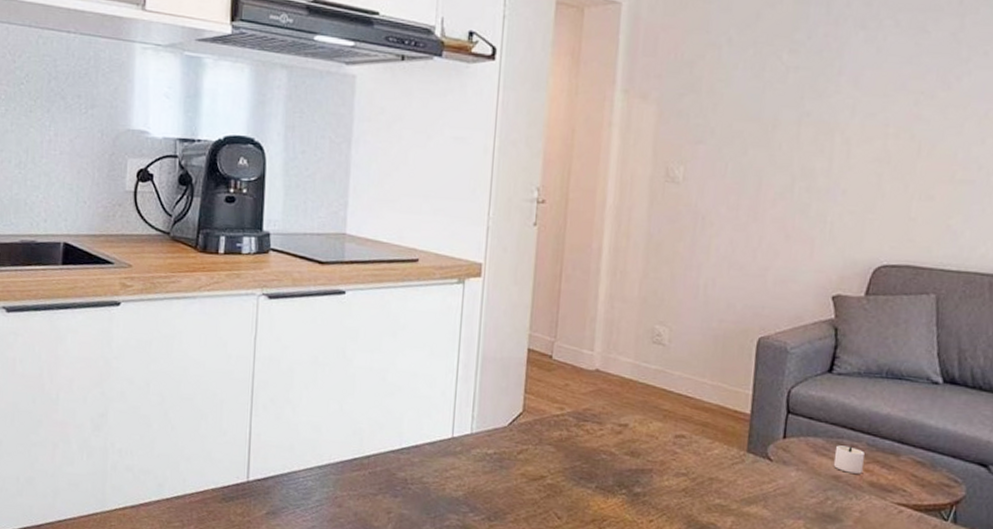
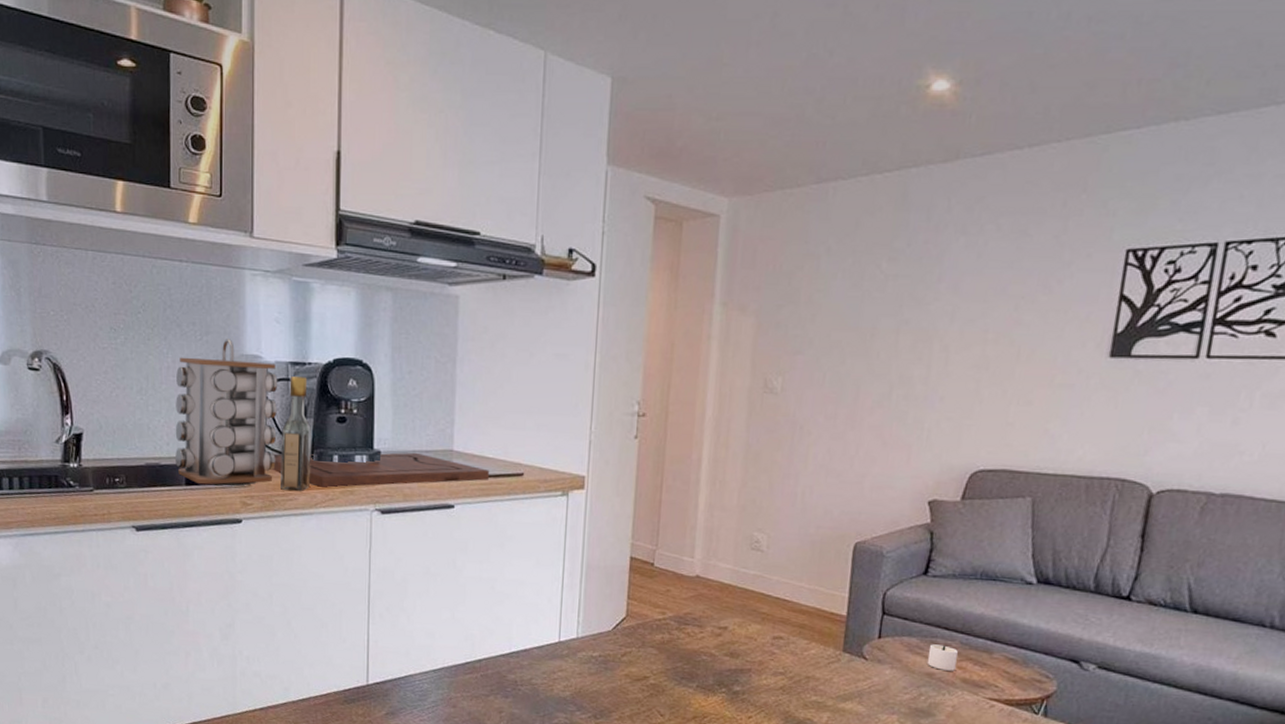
spice rack: none [53,113,165,266] -> present [175,339,278,486]
cutting board: none [156,234,383,271] -> present [273,452,489,488]
bottle: none [163,153,199,274] -> present [281,376,312,492]

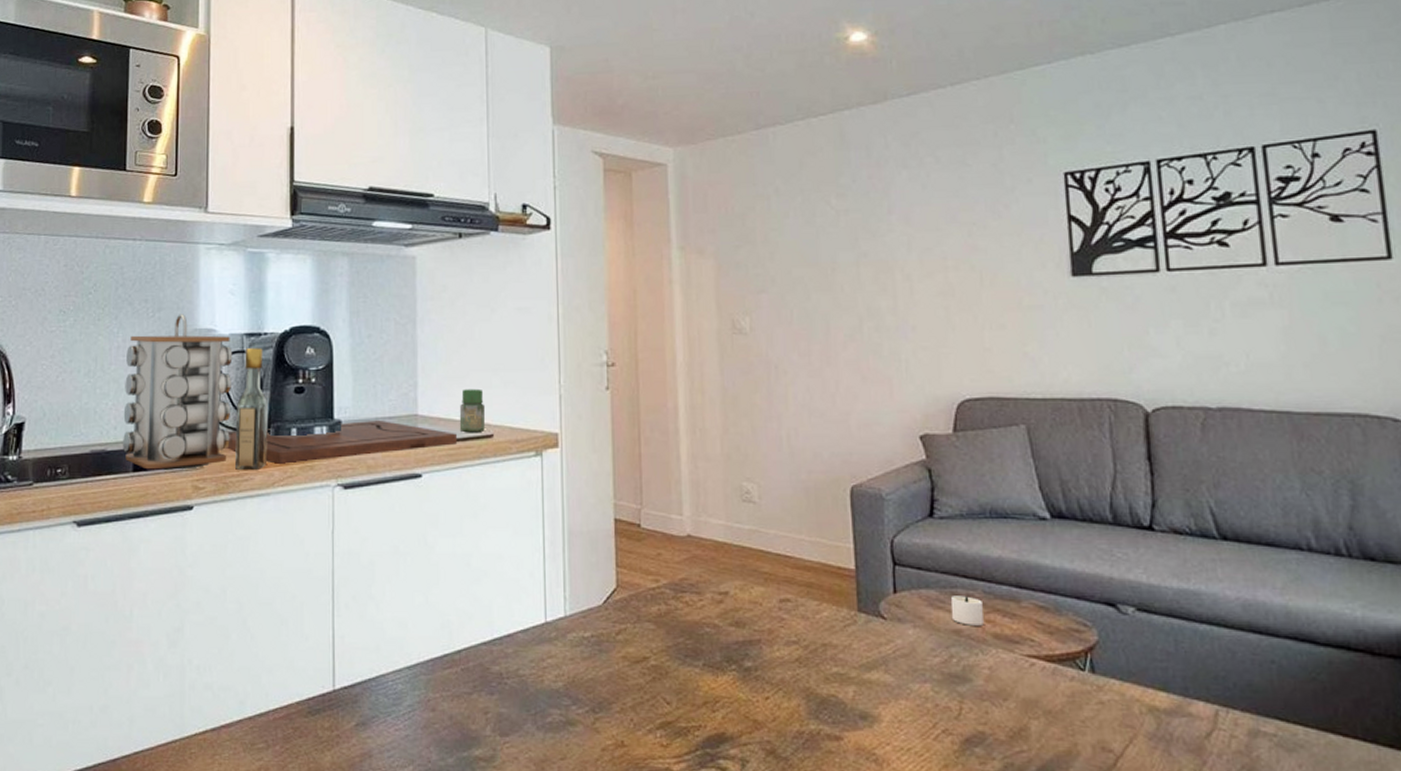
jar: none [492,429,518,471] -> present [459,388,486,433]

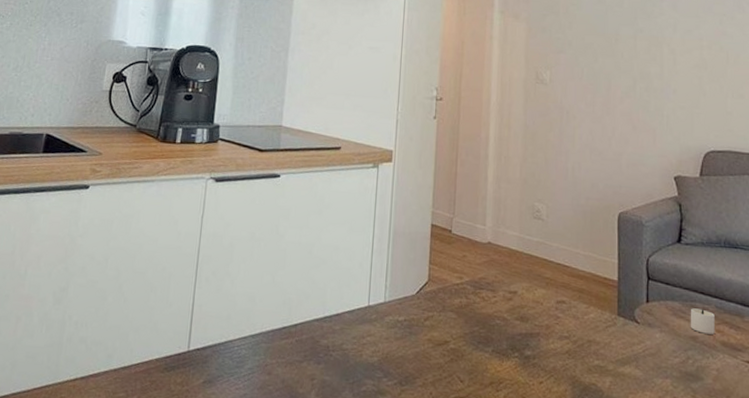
spice rack: present [123,314,233,470] -> none [37,27,138,154]
cutting board: present [227,419,457,465] -> none [124,127,312,158]
bottle: present [235,348,269,471] -> none [128,60,163,161]
jar: present [459,388,486,433] -> none [314,108,337,145]

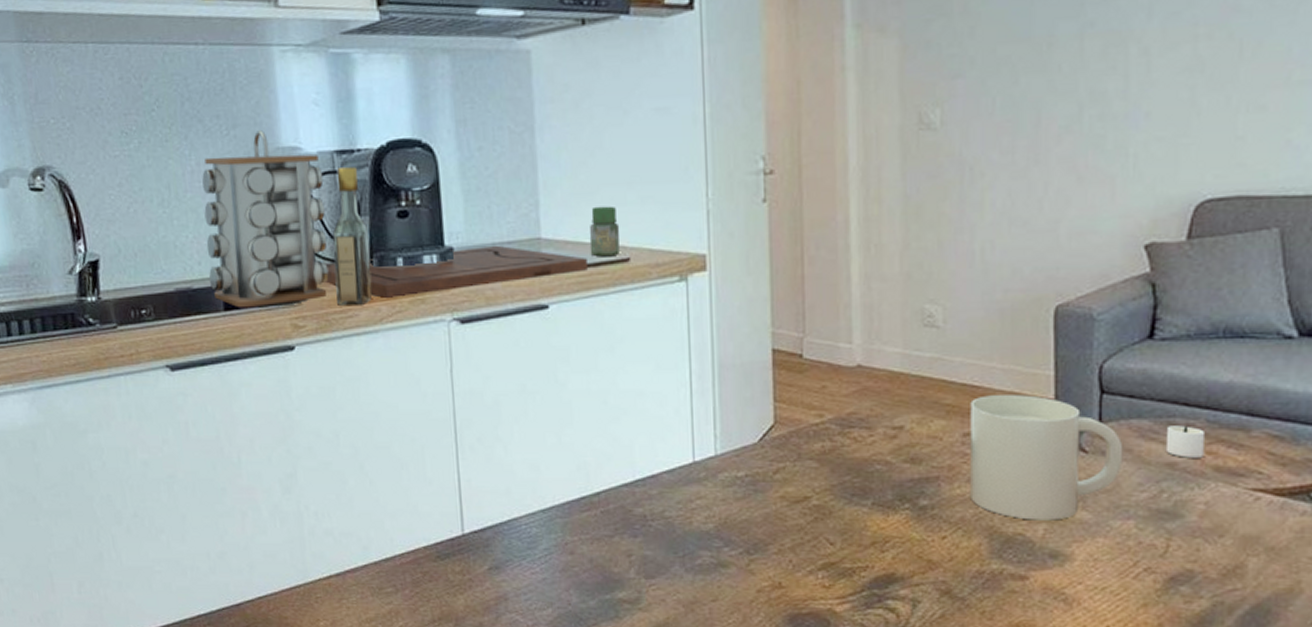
spice rack: none [37,27,138,154] -> present [202,130,329,308]
cutting board: none [124,127,312,158] -> present [325,245,587,299]
bottle: none [128,60,163,161] -> present [332,167,372,307]
jar: none [314,108,337,145] -> present [589,206,620,257]
mug: none [560,273,663,375] -> present [970,395,1123,521]

